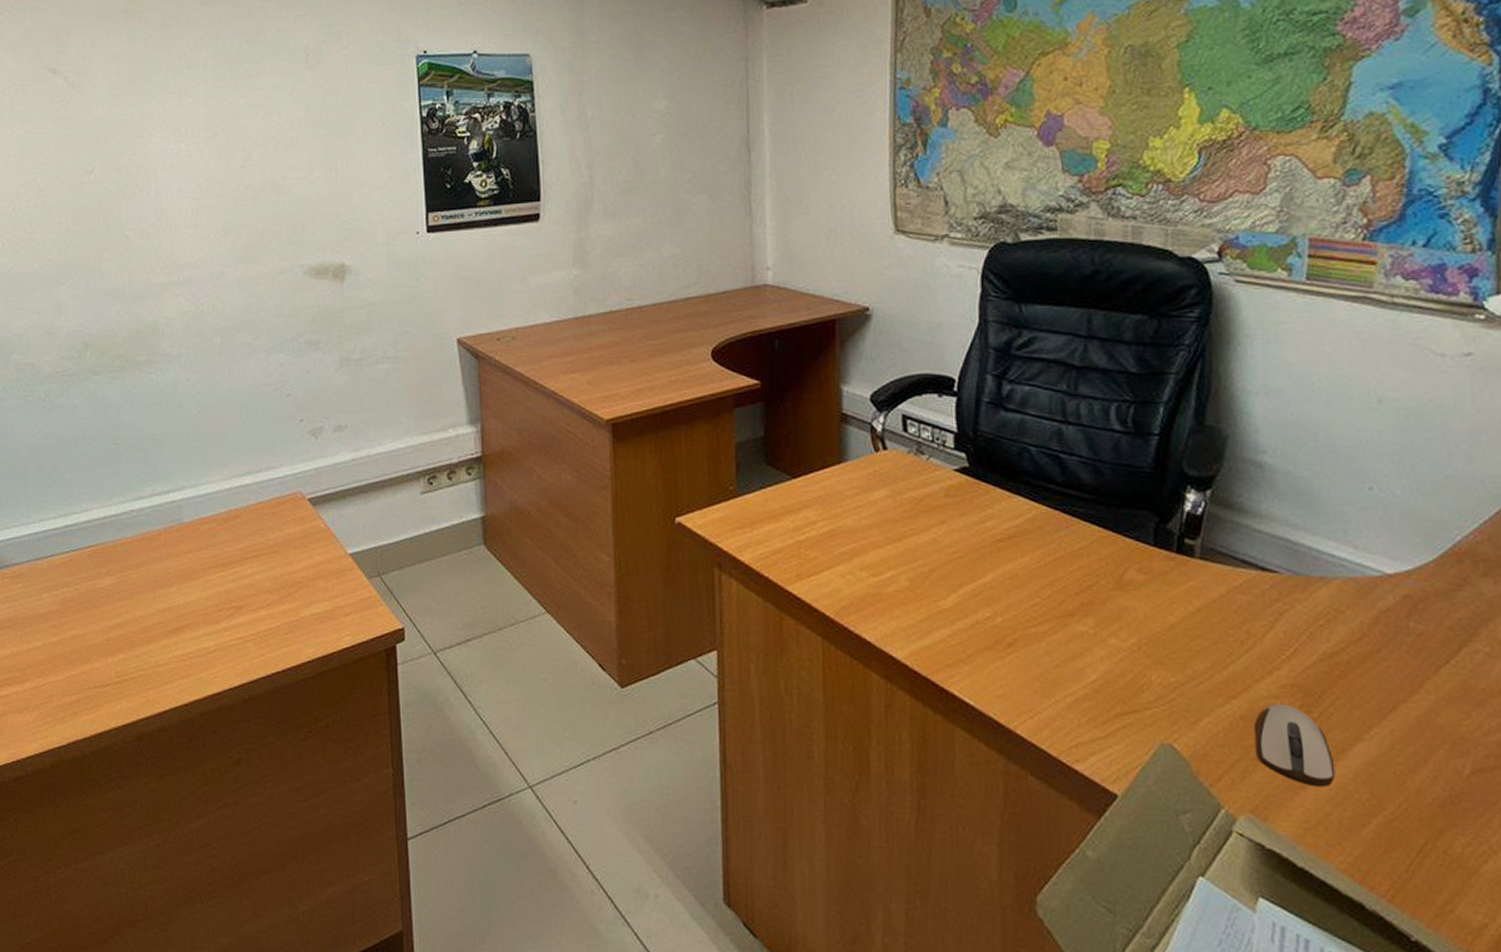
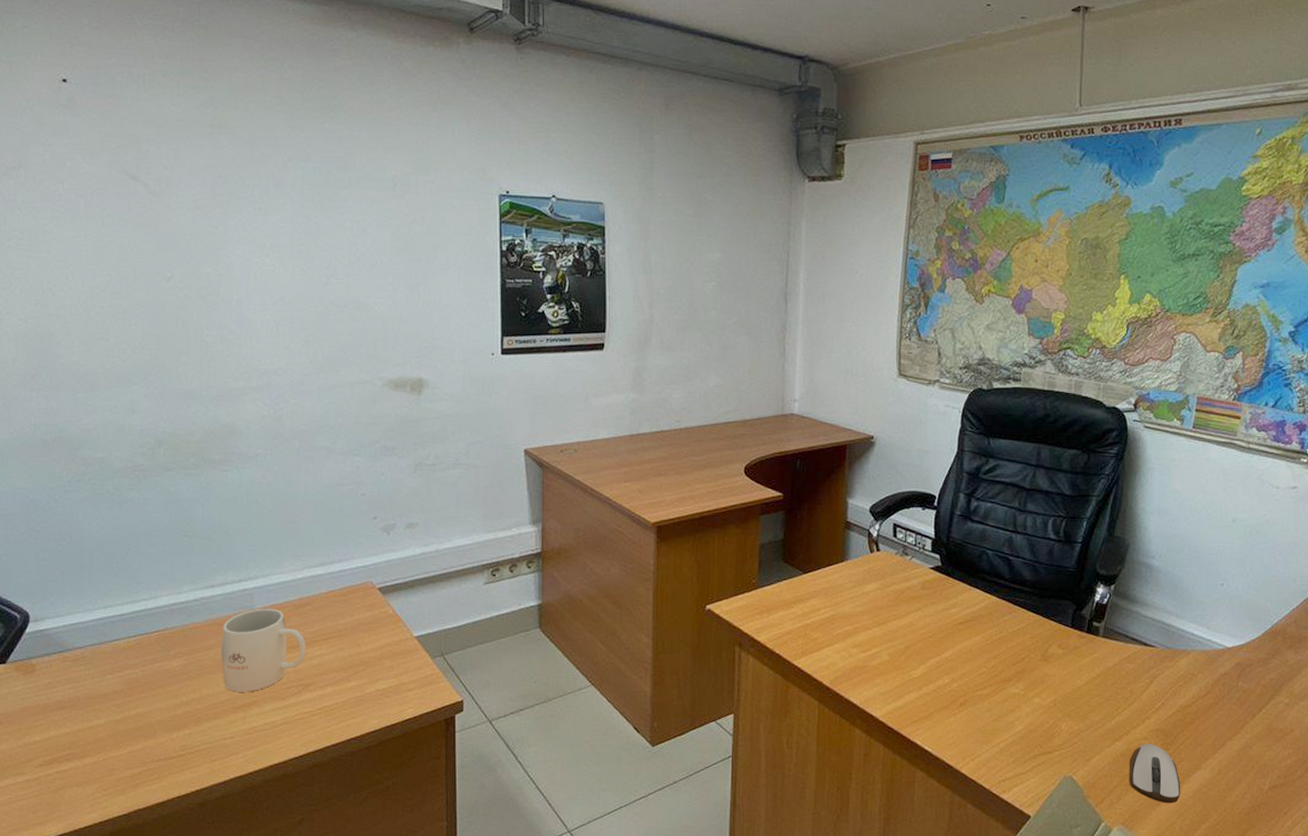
mug: none [151,521,237,615] -> present [221,608,306,692]

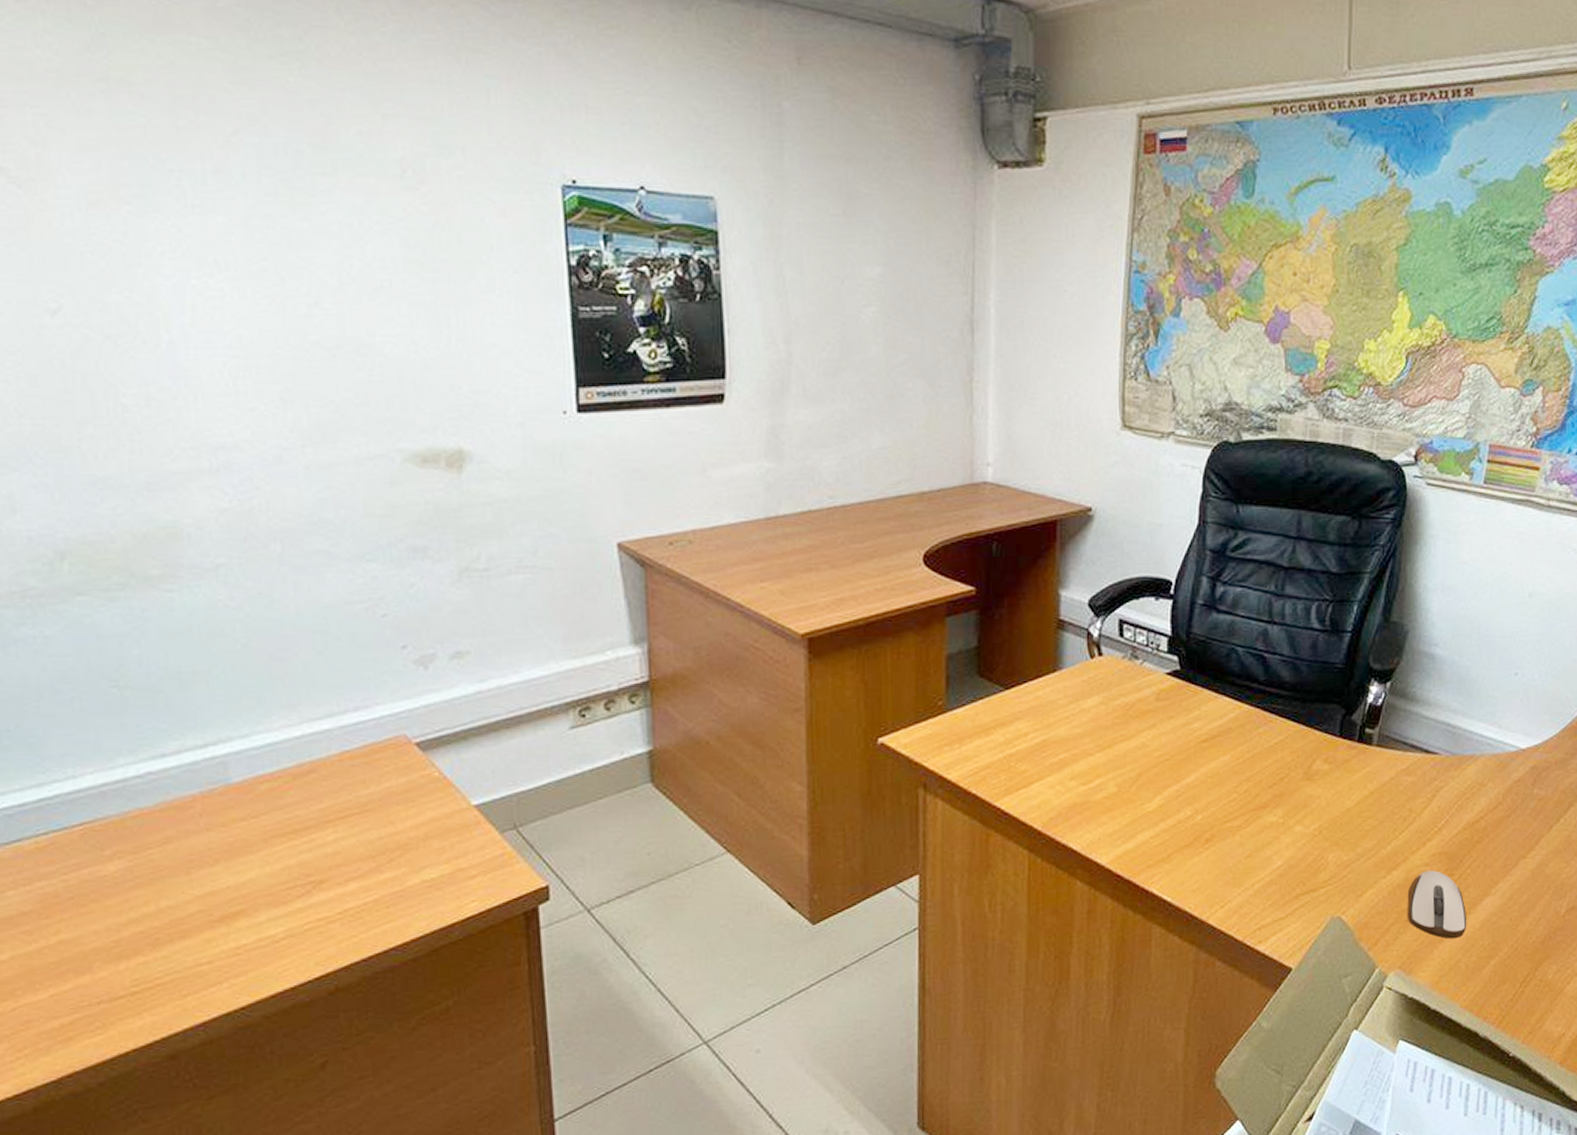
mug: present [221,608,306,692] -> none [182,780,314,900]

